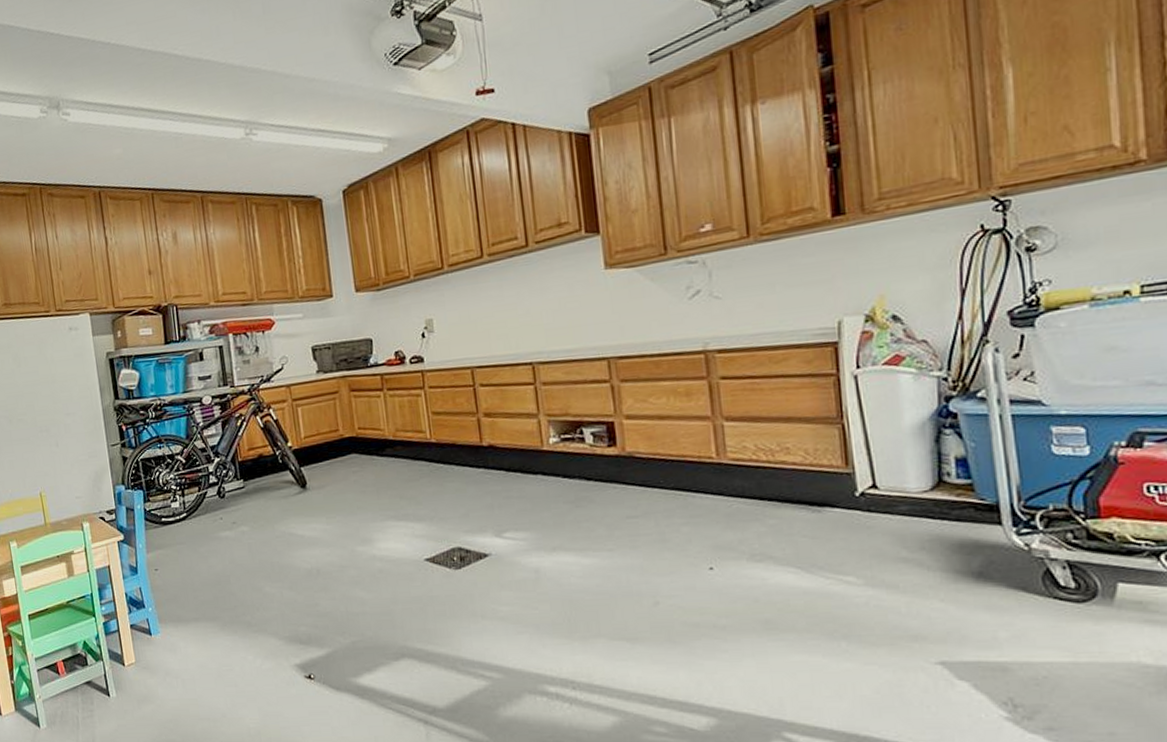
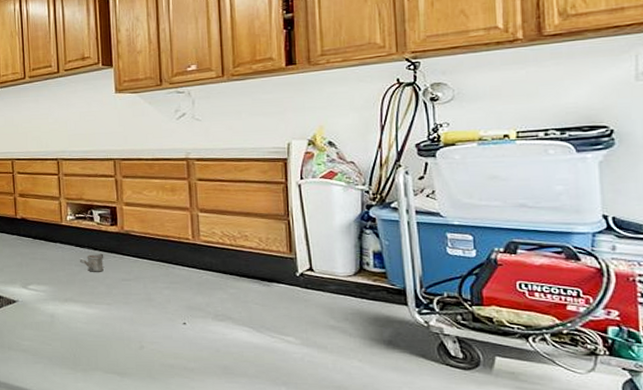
watering can: none [568,484,602,510] -> present [79,253,104,272]

